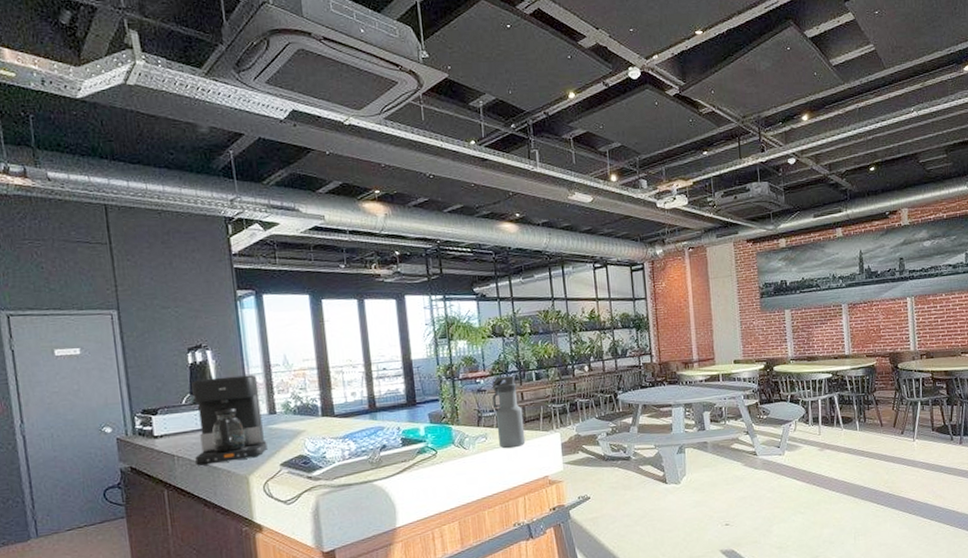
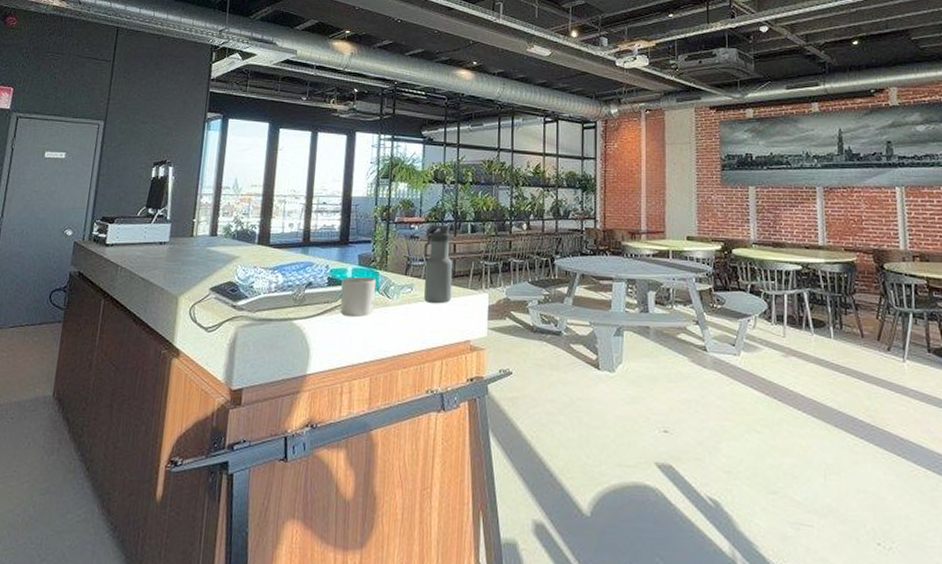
coffee maker: present [191,375,268,466] -> none [135,193,208,280]
mug: none [416,432,452,472] -> present [340,276,377,318]

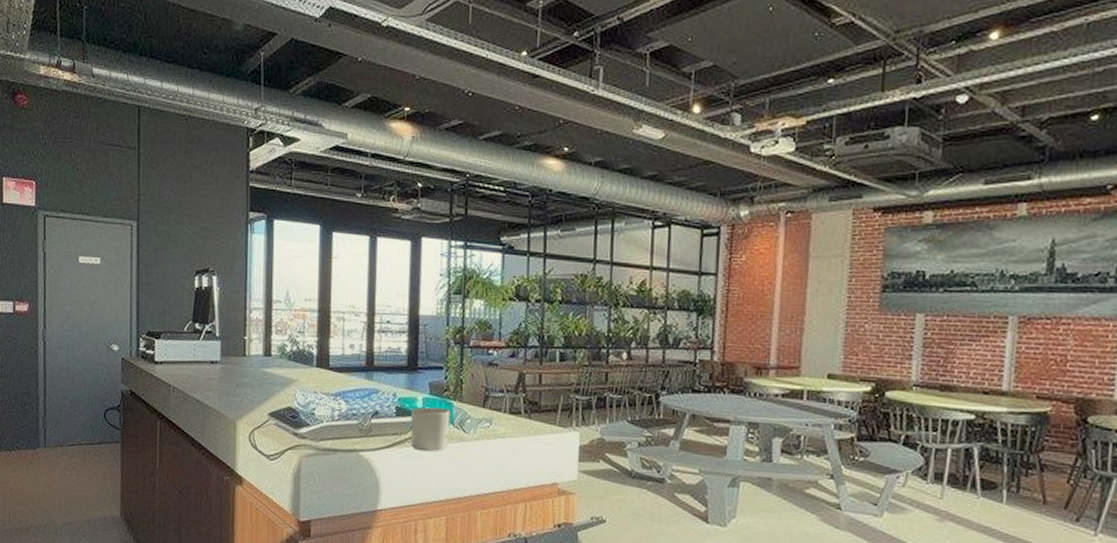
water bottle: present [424,225,453,304] -> none [504,351,539,442]

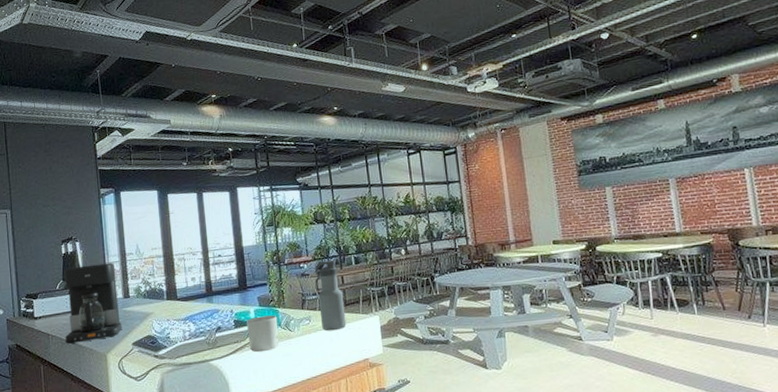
coffee maker: none [189,306,259,402] -> present [64,263,122,344]
water bottle: none [504,351,539,442] -> present [314,260,347,332]

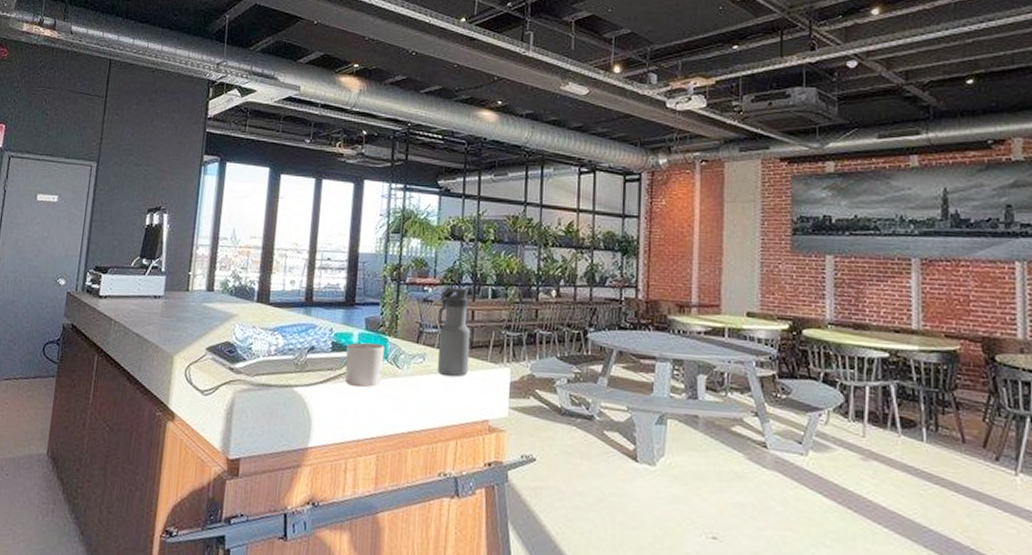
coffee maker: present [64,263,122,344] -> none [129,242,204,336]

